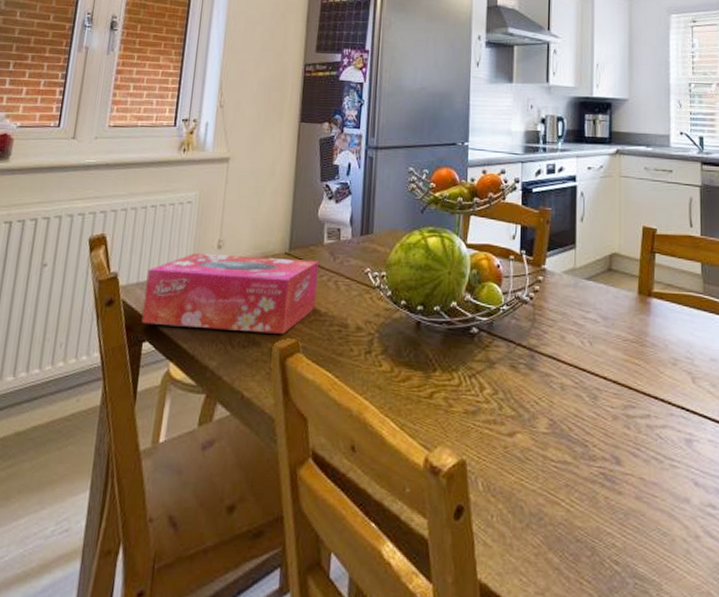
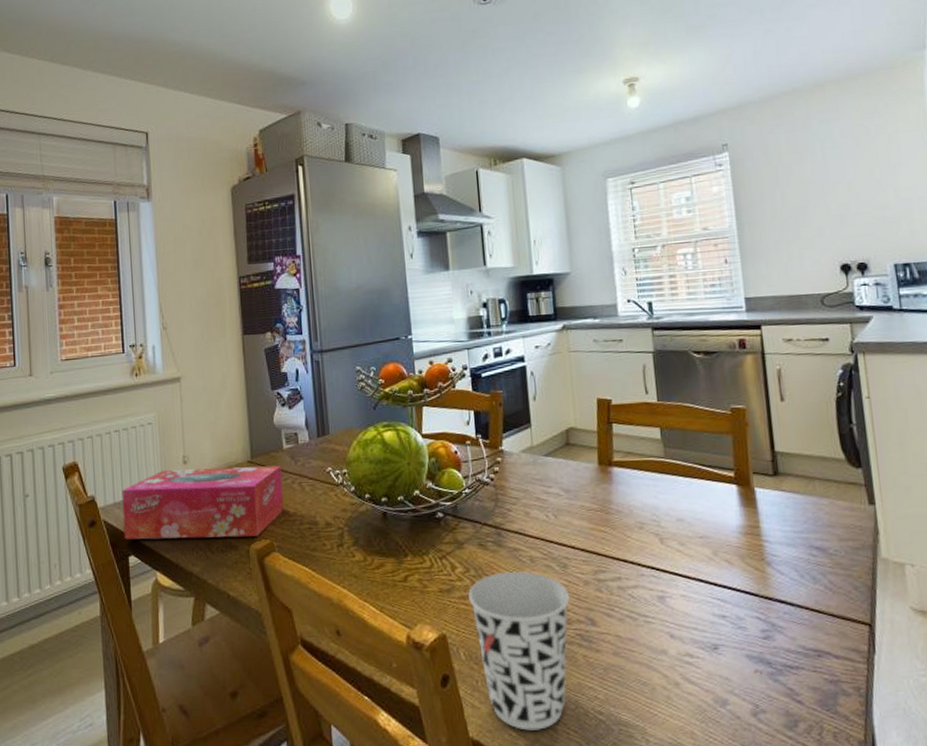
cup: none [494,397,597,577] -> present [468,571,570,731]

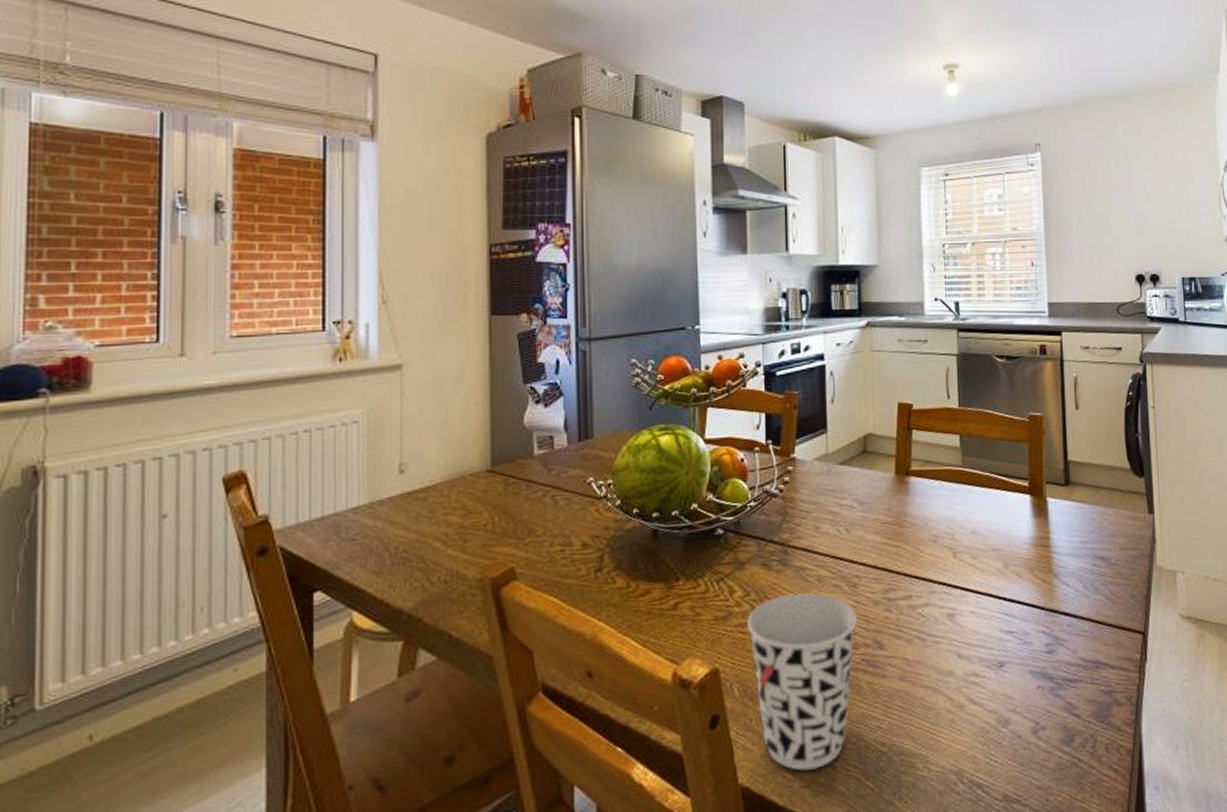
tissue box: present [121,465,284,540] -> none [308,475,530,571]

